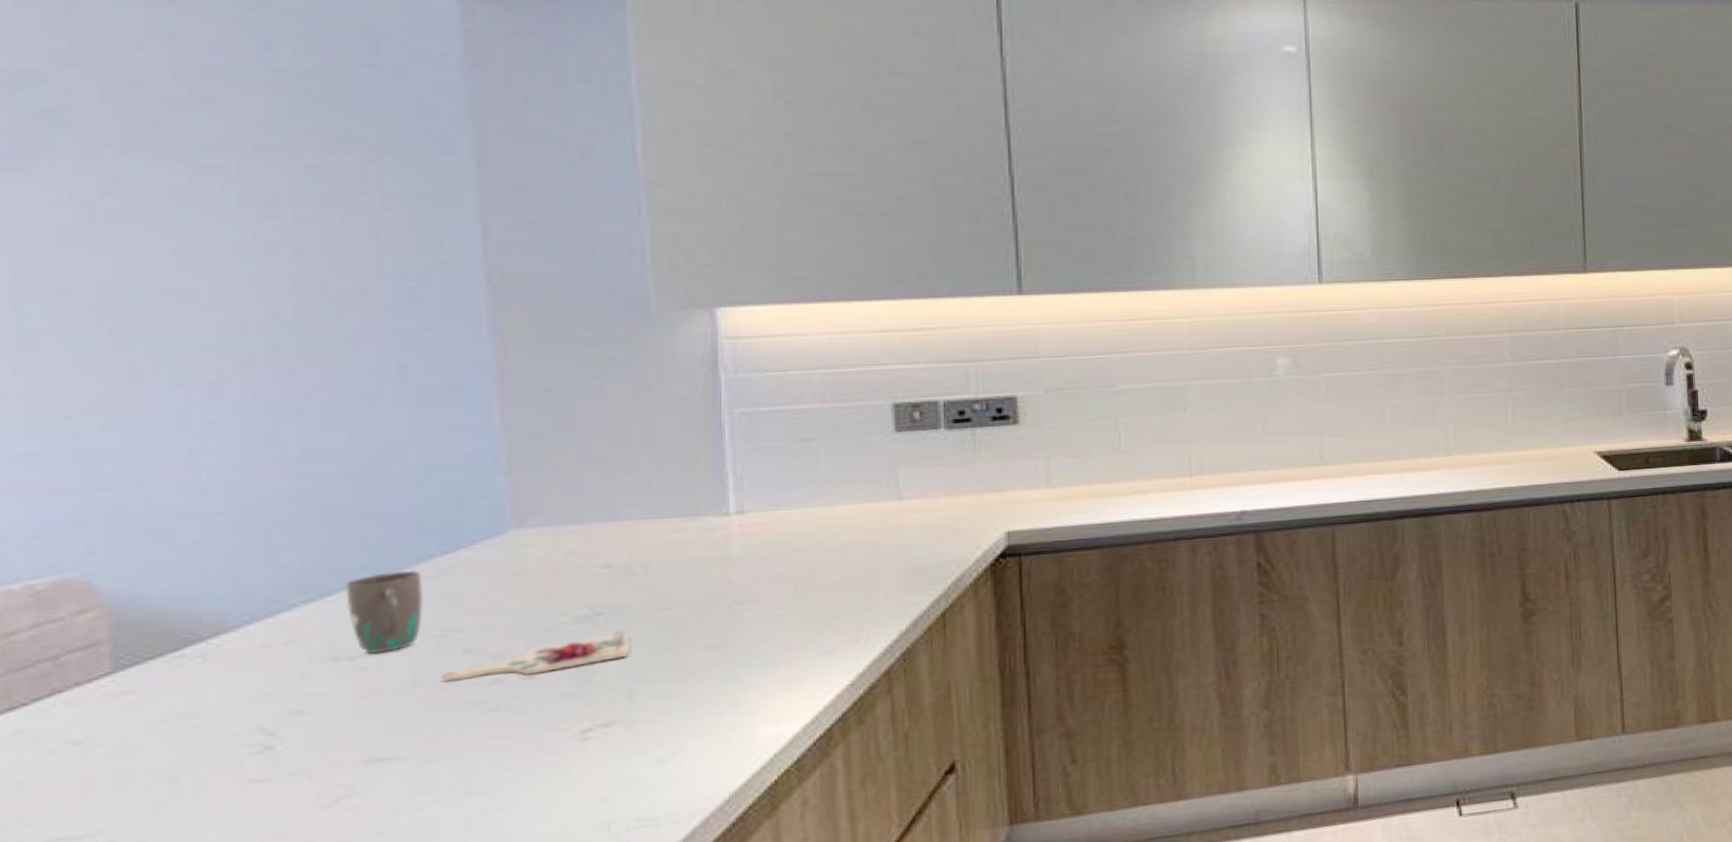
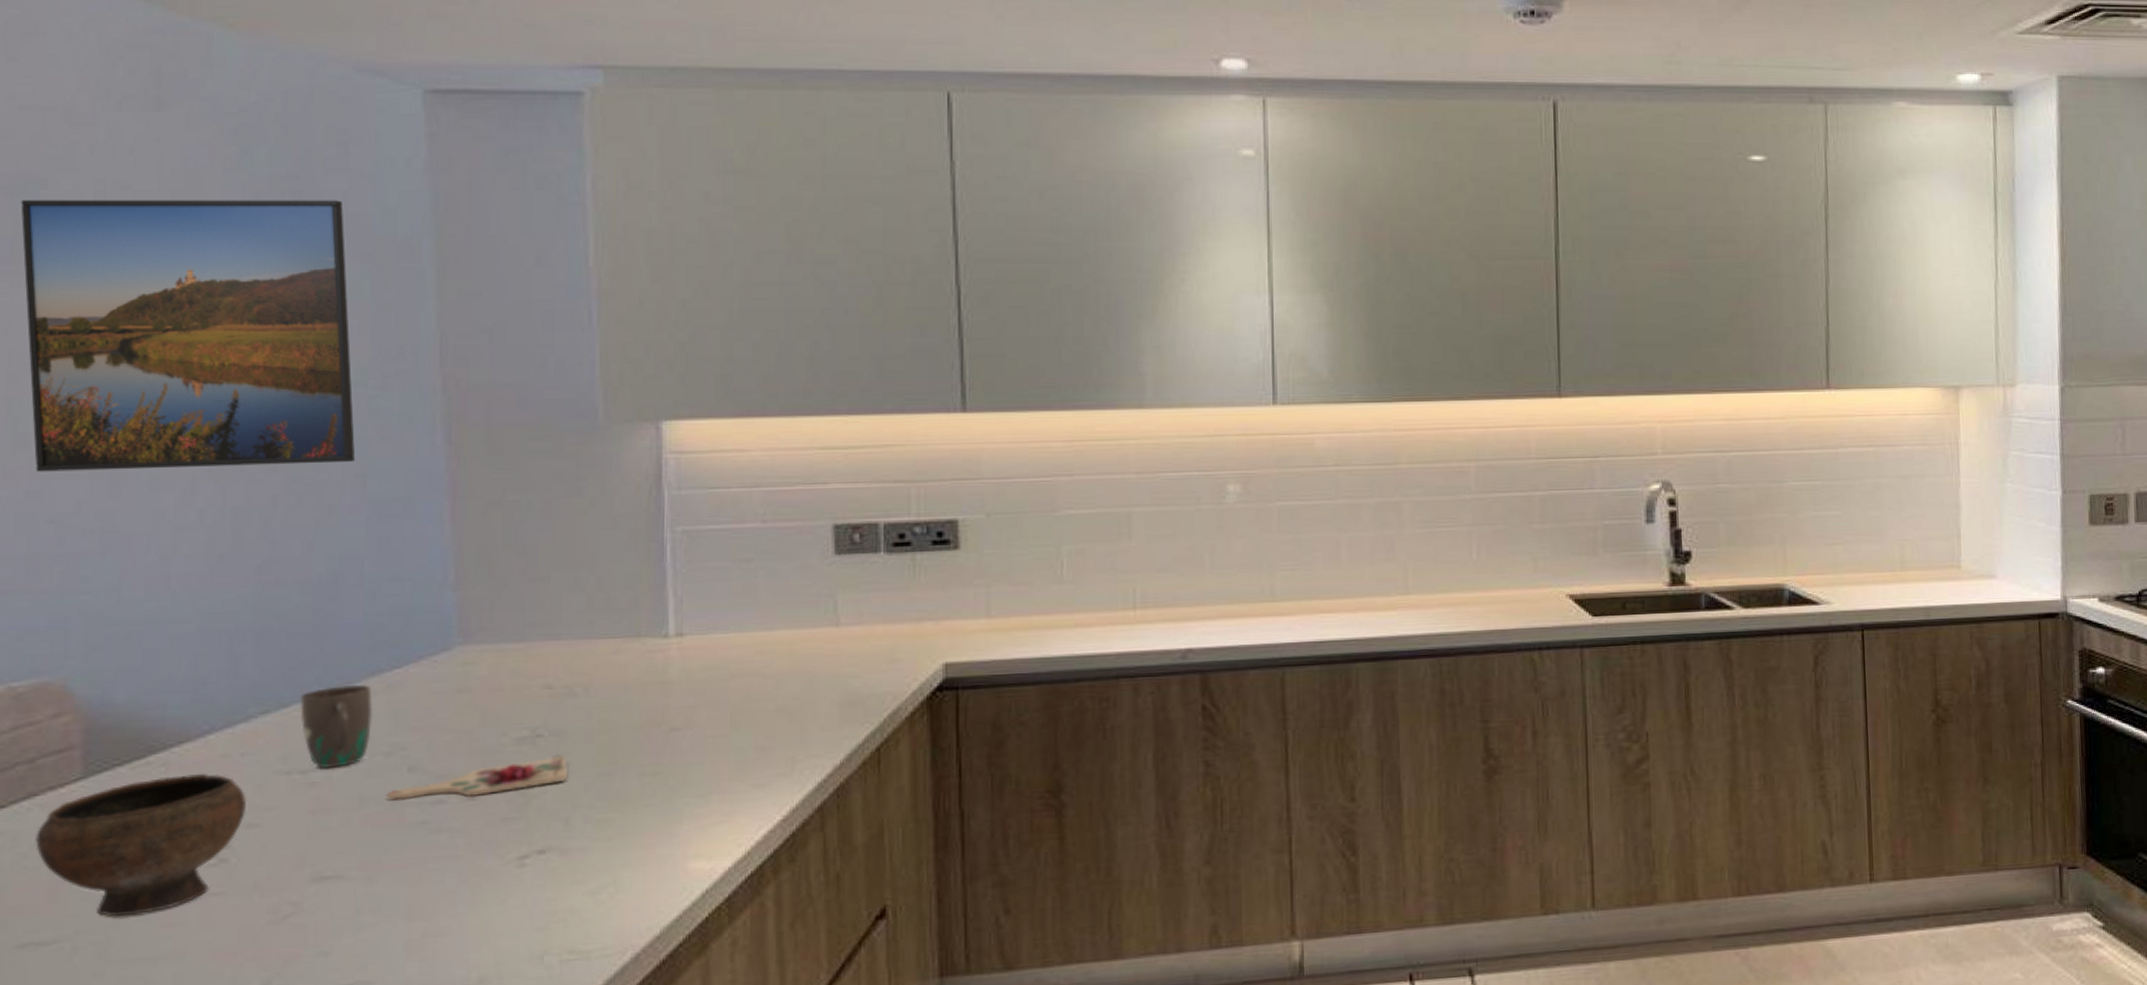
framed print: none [20,95,397,369] -> present [20,200,356,472]
bowl: none [62,662,293,809] -> present [35,773,247,918]

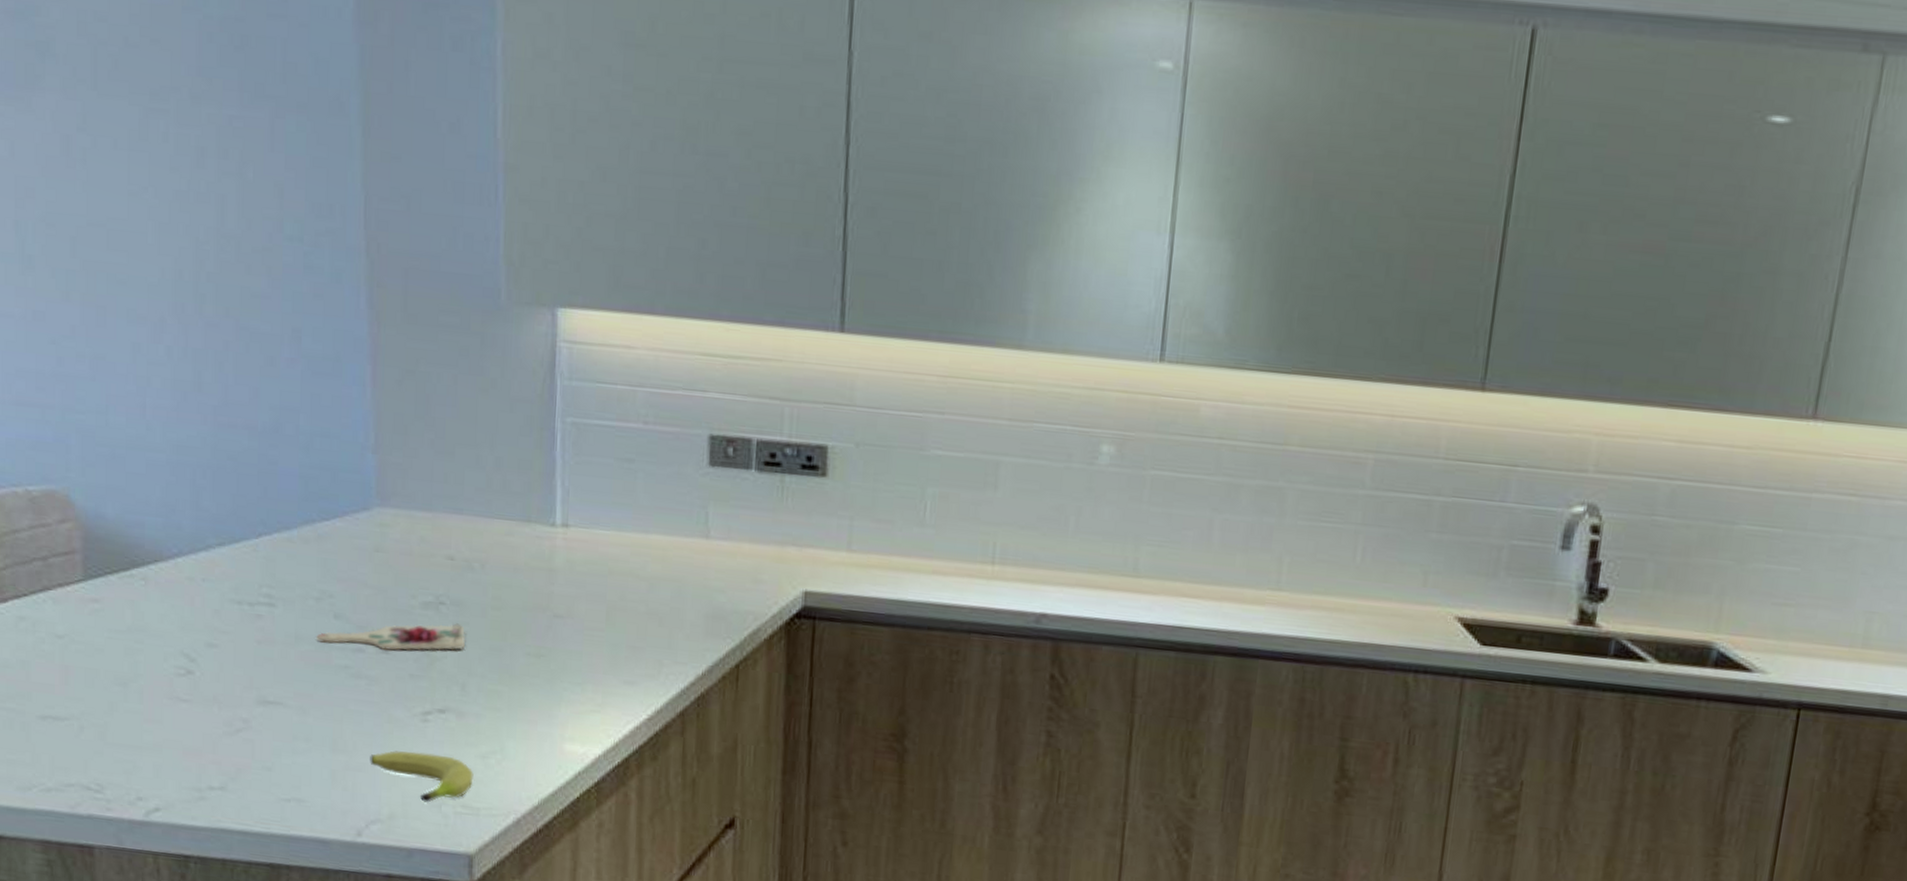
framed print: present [20,200,356,472] -> none [20,26,293,316]
bowl: present [35,773,247,918] -> none [50,589,208,708]
mug: present [299,684,374,769] -> none [247,529,307,605]
fruit: none [454,900,582,956] -> present [370,751,474,803]

